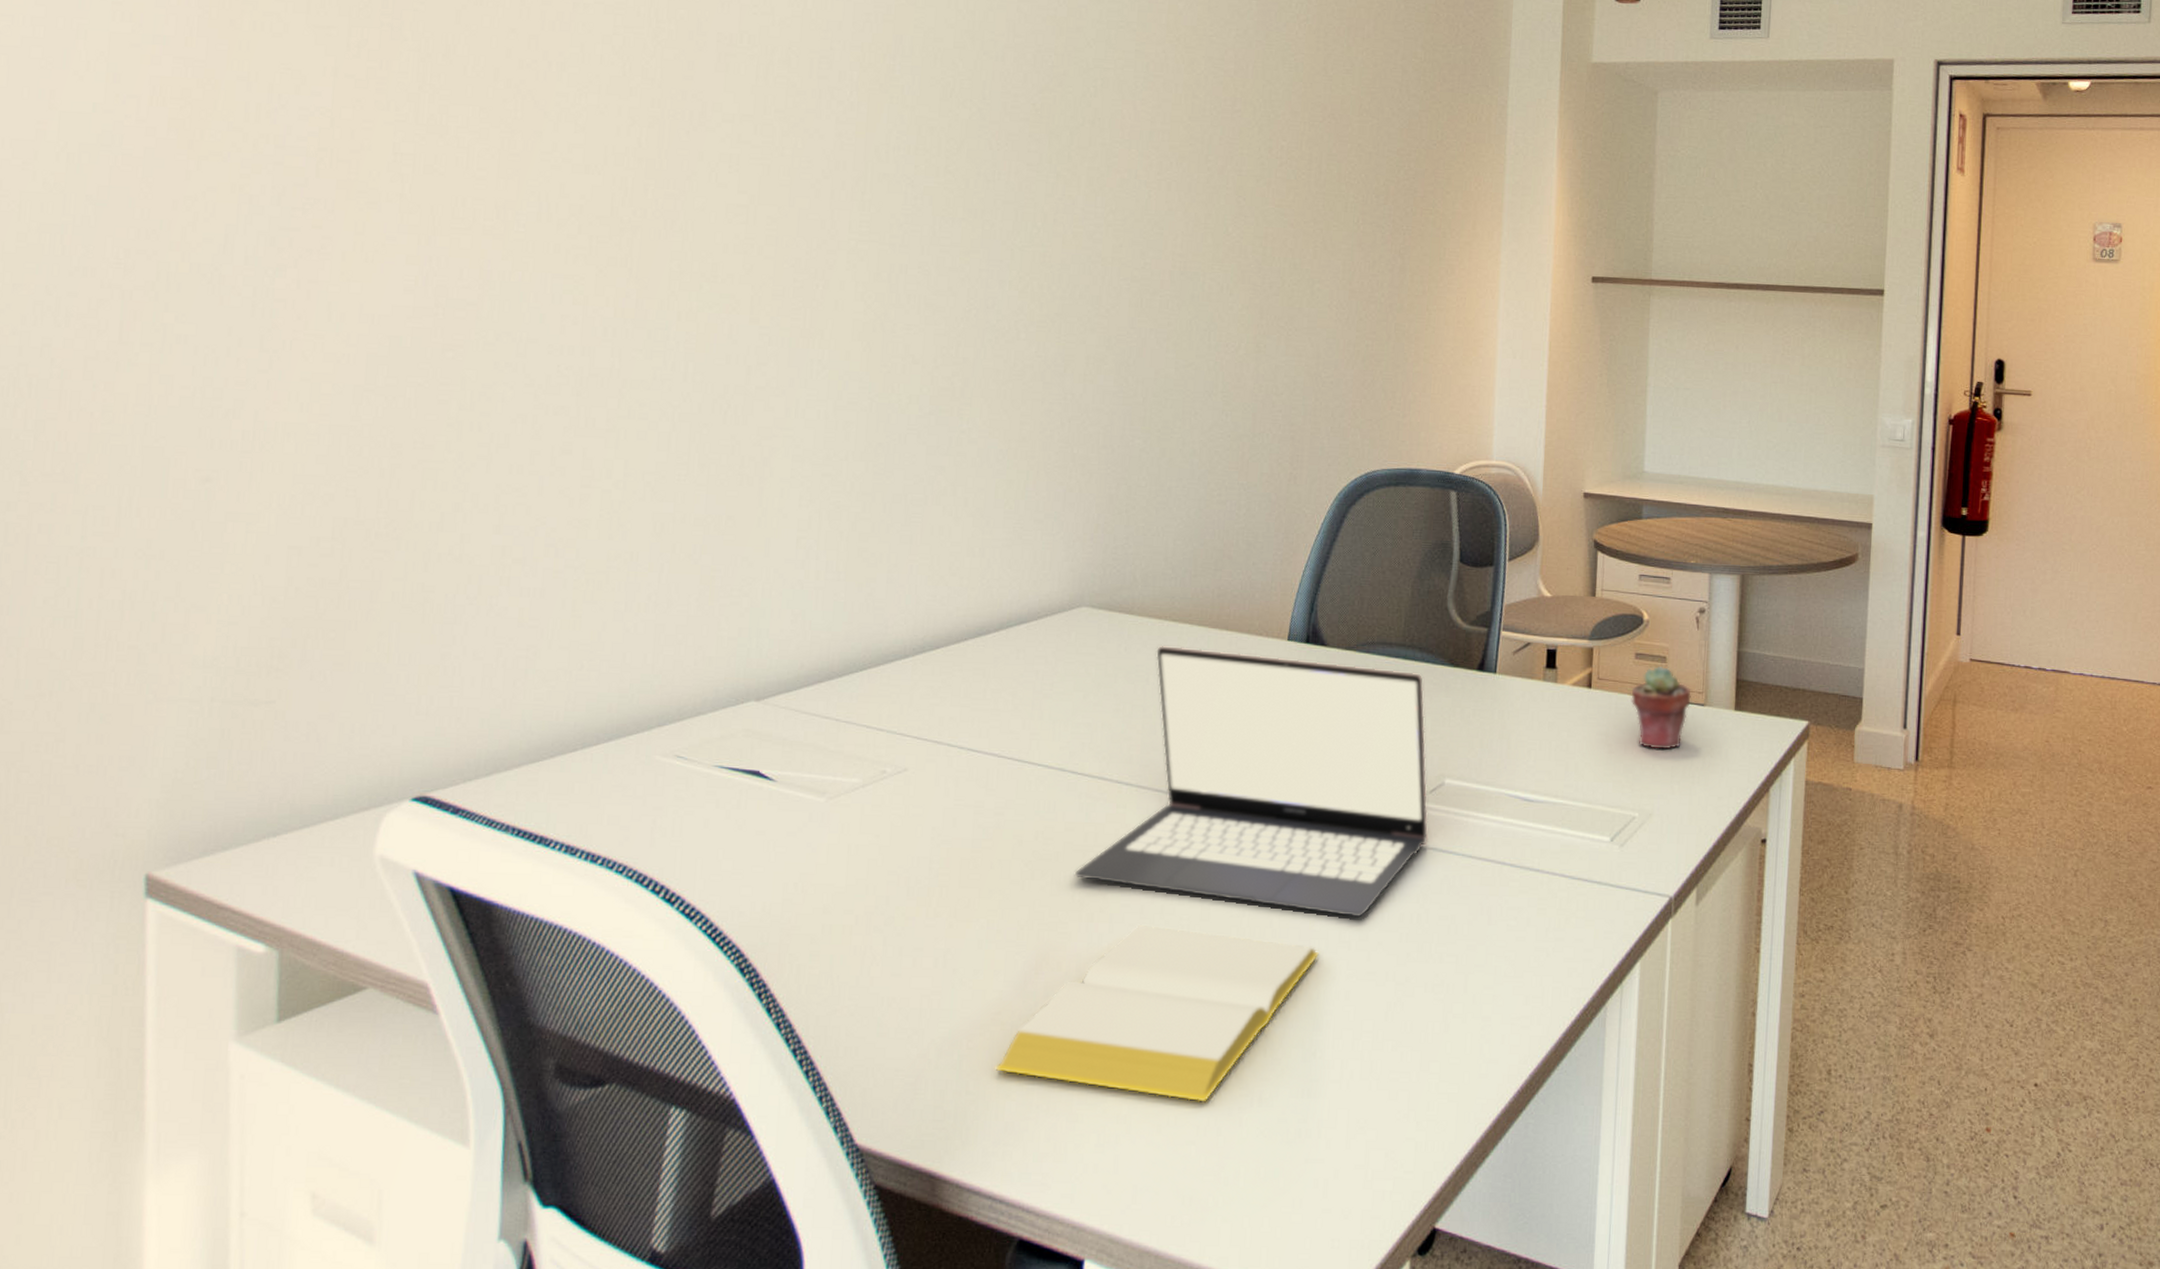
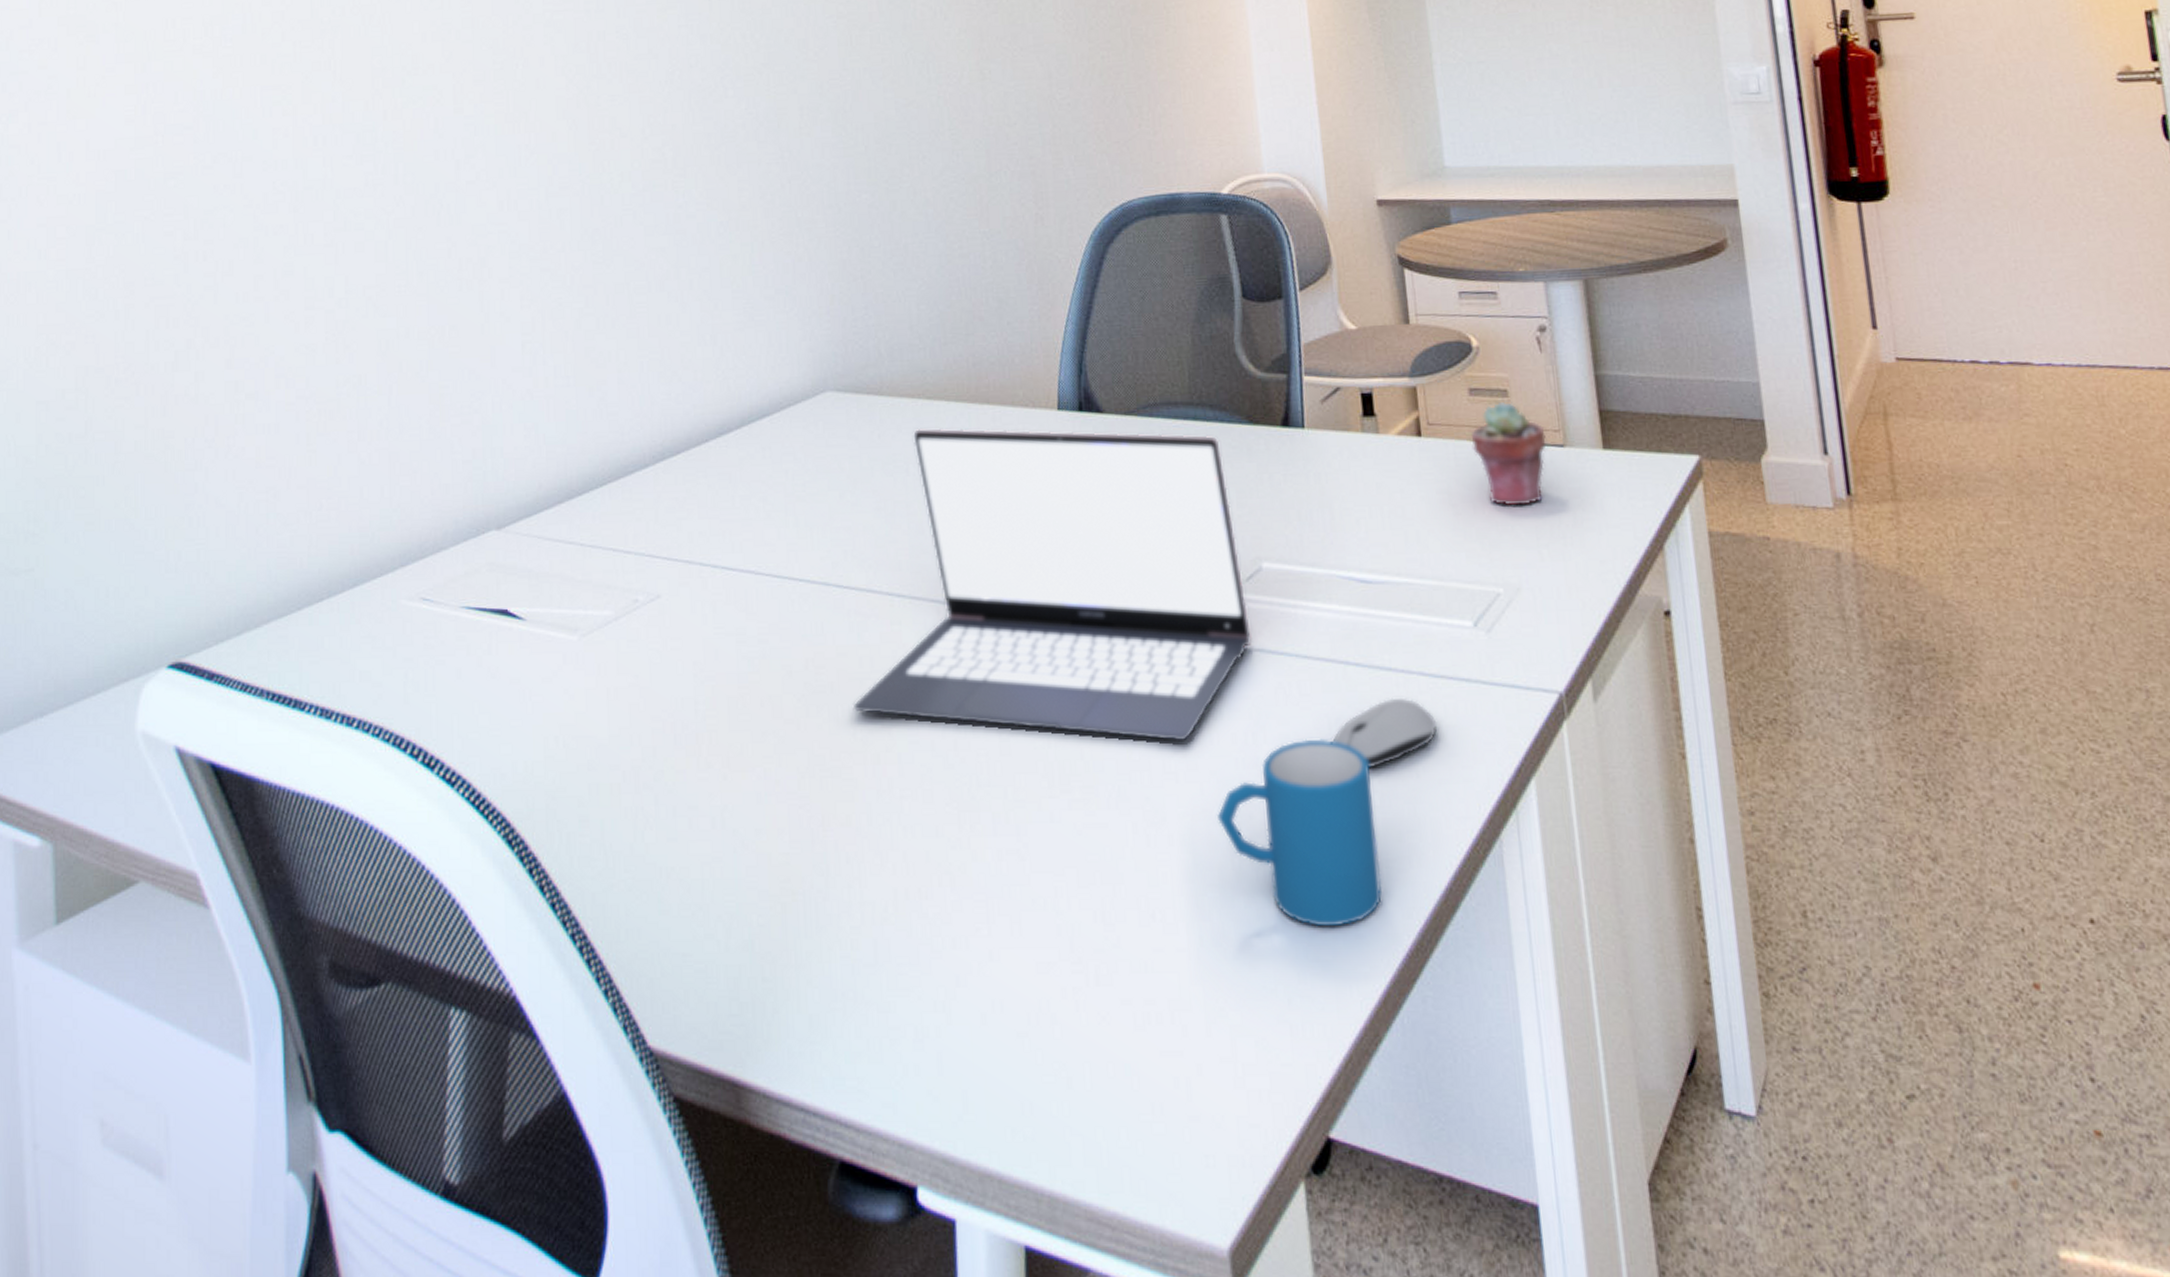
notepad: present [995,925,1319,1102] -> none [791,765,1143,982]
mug: none [1378,921,1510,1068] -> present [1216,738,1382,927]
computer mouse: none [1481,893,1570,949] -> present [1330,697,1438,770]

